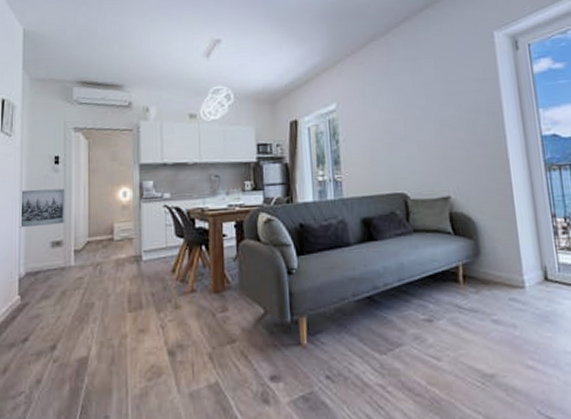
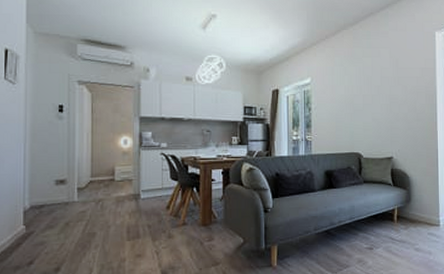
wall art: present [19,188,65,228] -> none [23,133,69,167]

